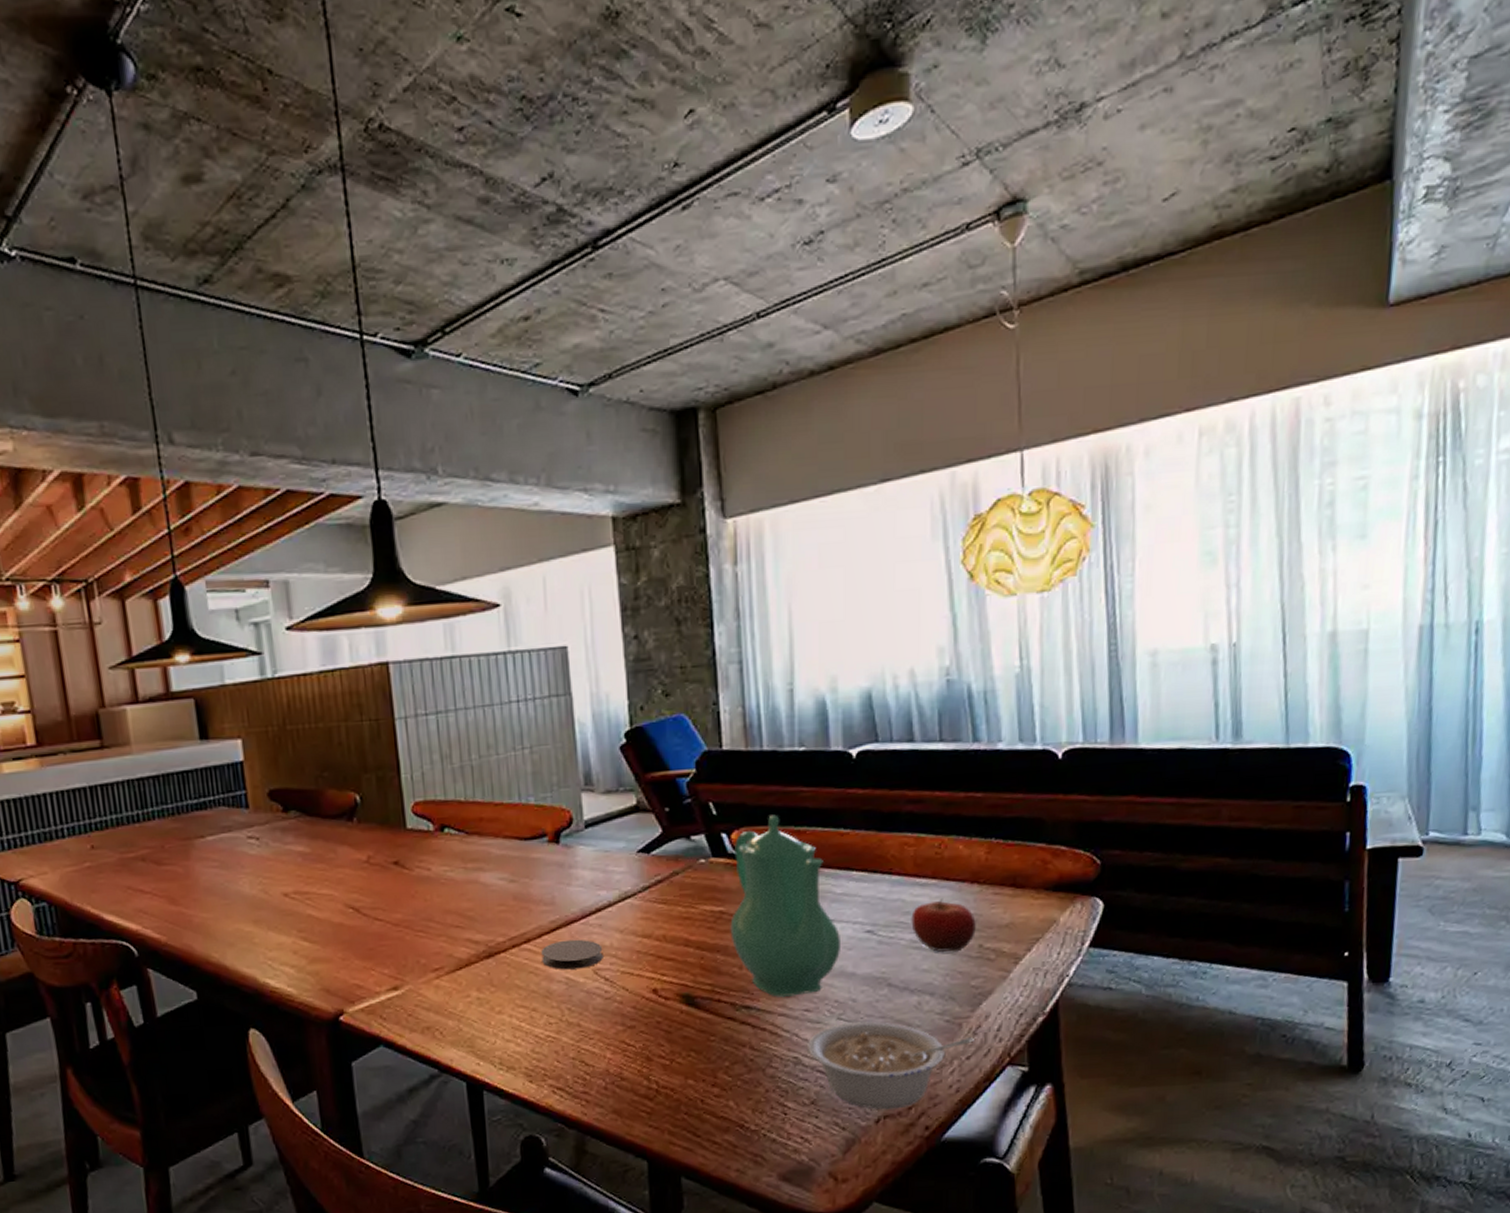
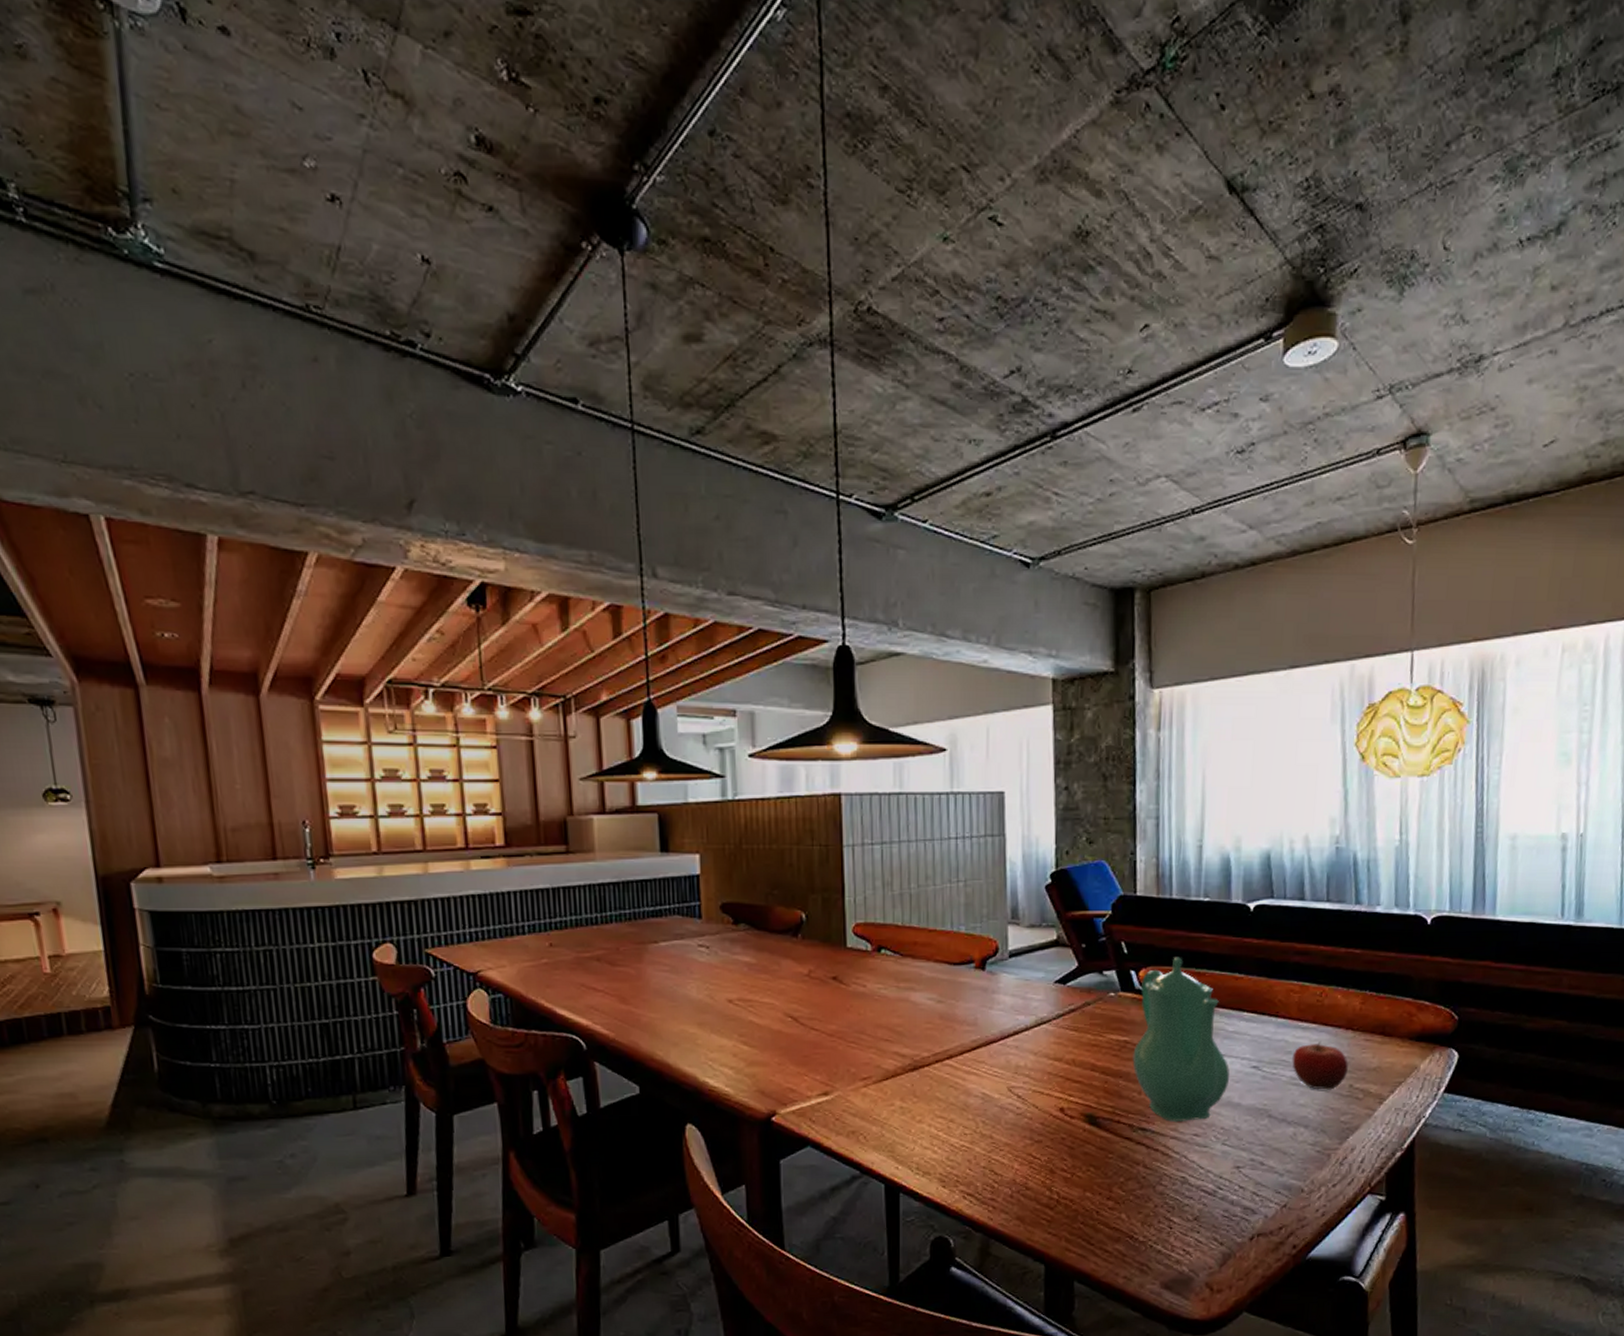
coaster: present [541,939,603,970] -> none [962,1058,1018,1086]
legume: present [808,1021,974,1110] -> none [1194,1148,1340,1229]

